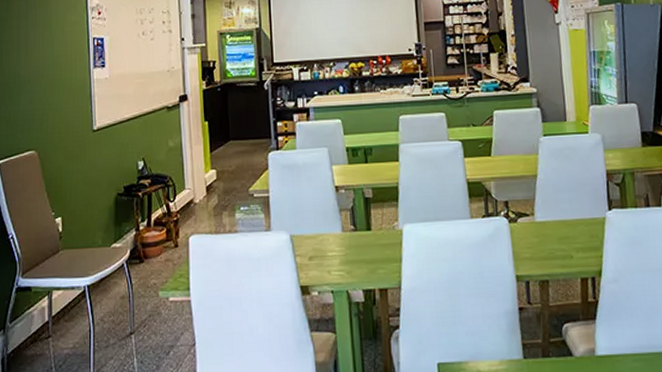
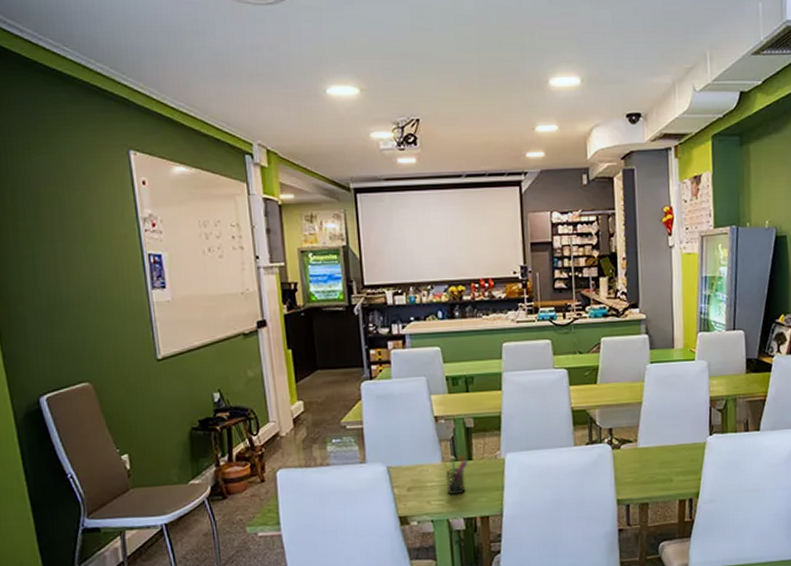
pen holder: none [342,225,367,266] -> present [442,455,468,495]

